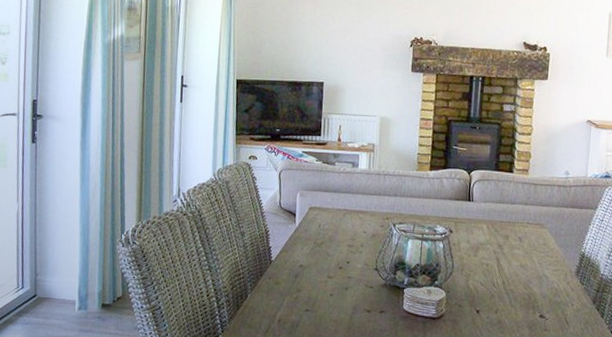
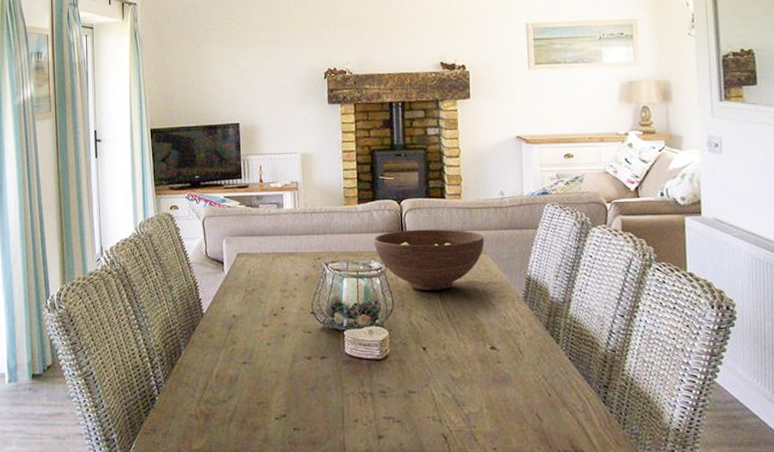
fruit bowl: none [441,199,546,259] -> present [373,229,484,290]

